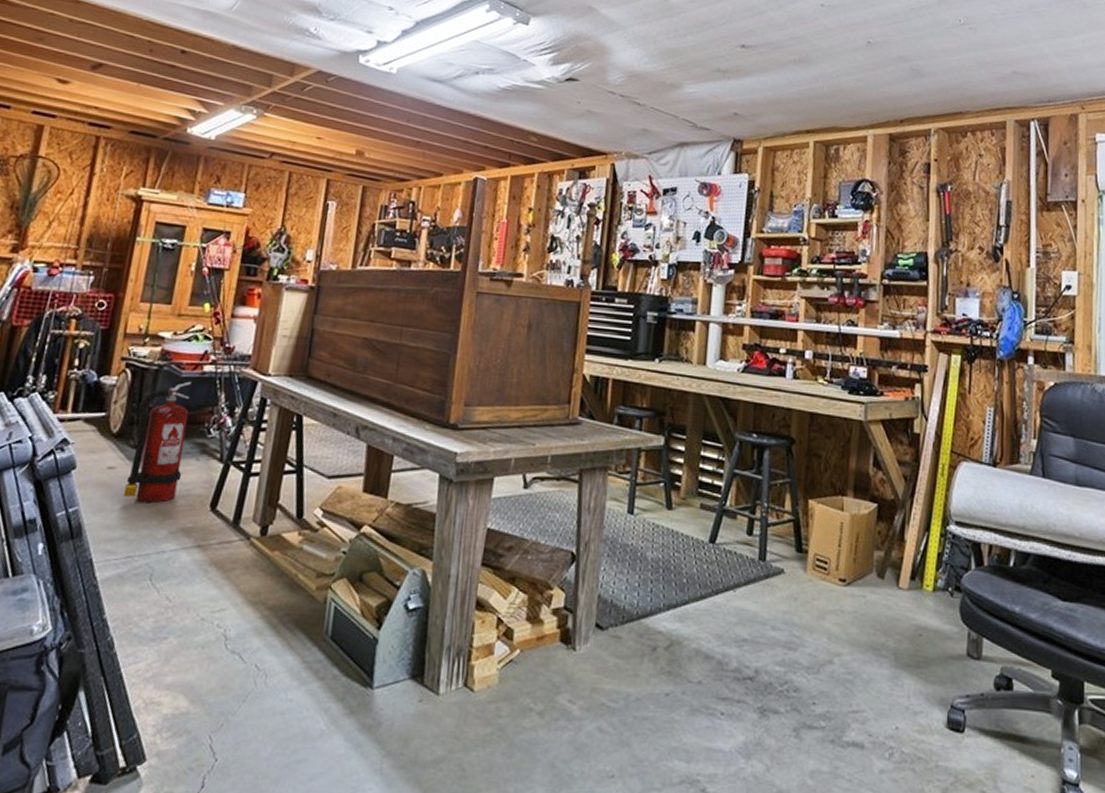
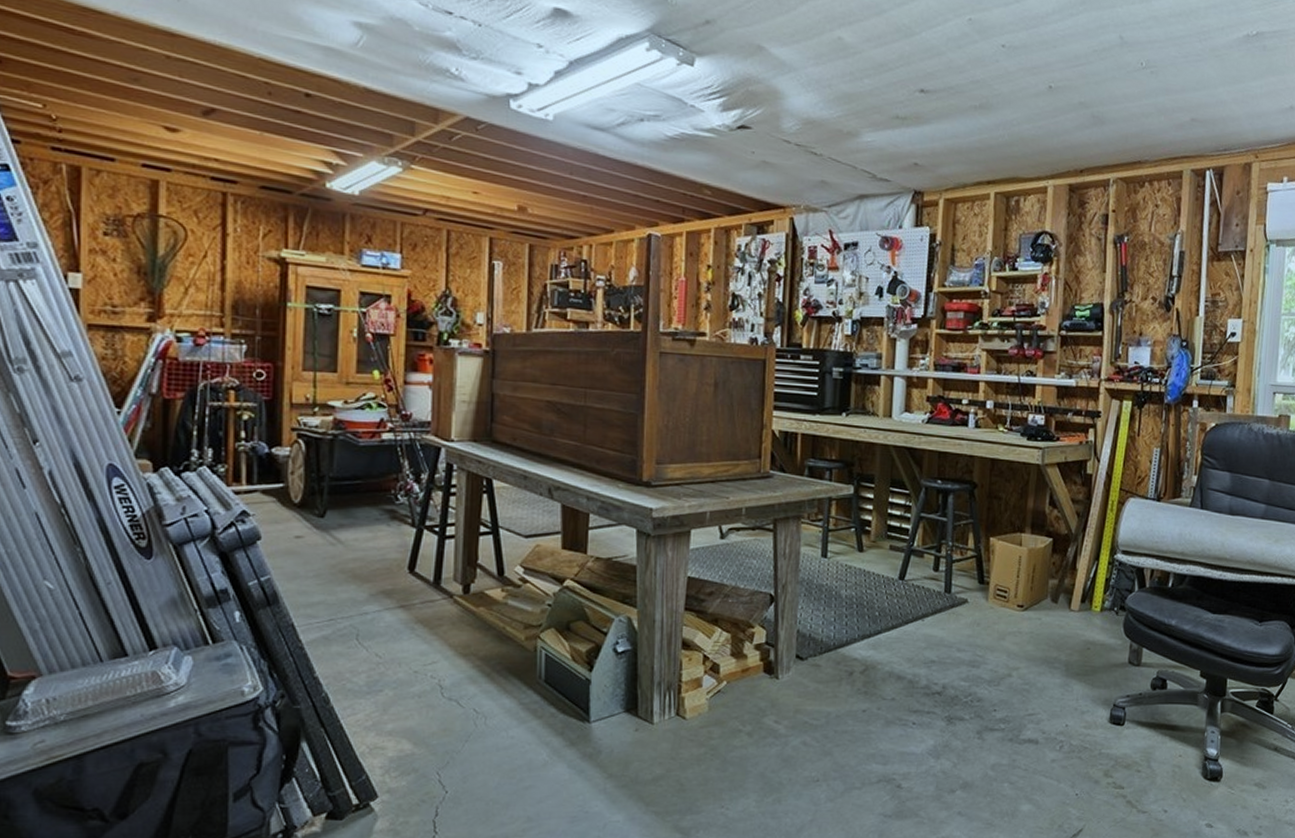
fire extinguisher: present [123,381,191,504] -> none [316,449,374,569]

